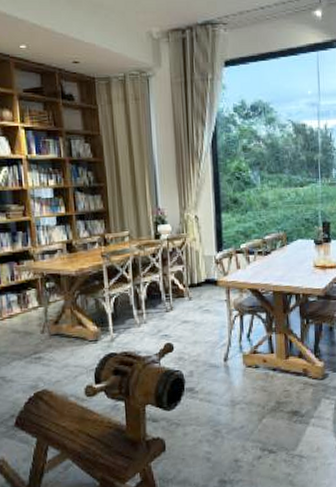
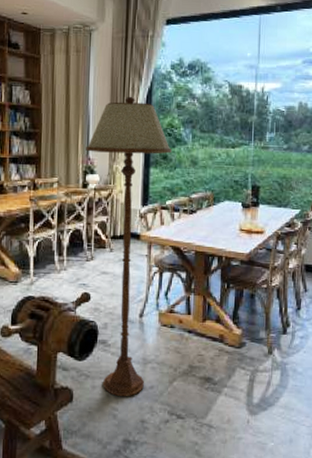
floor lamp: none [154,142,241,440] -> present [86,96,172,397]

